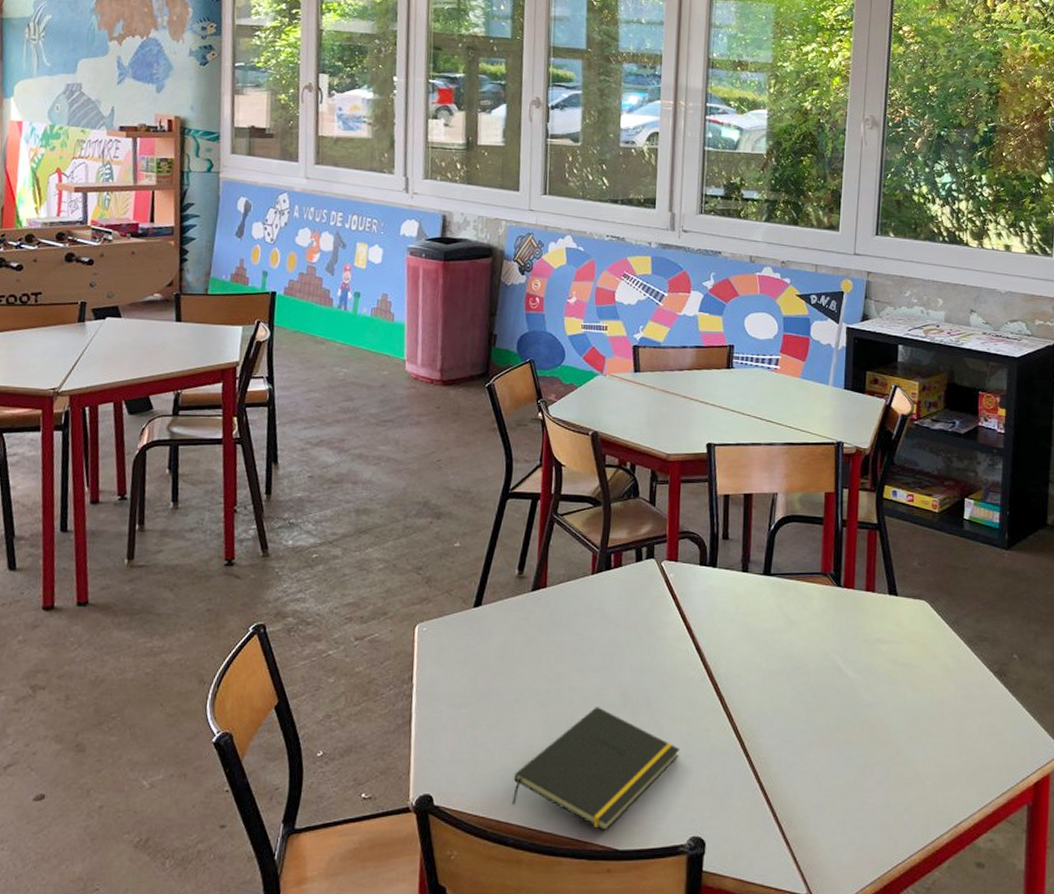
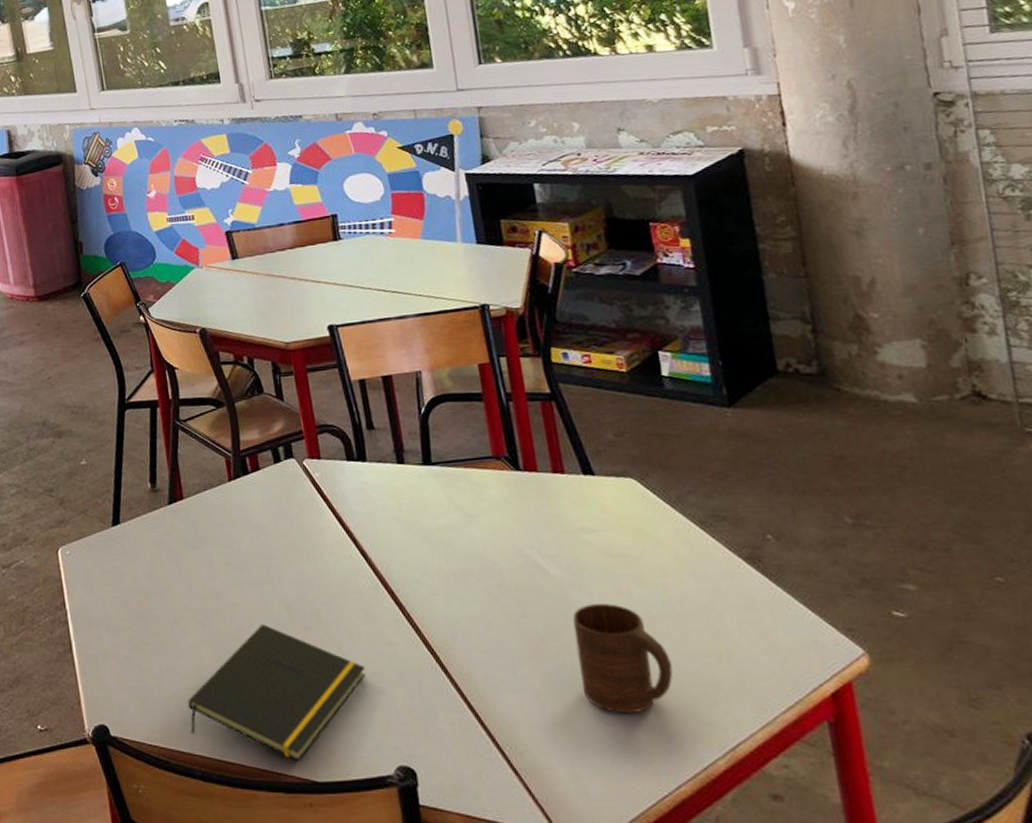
cup: none [853,703,925,796] -> present [572,604,673,714]

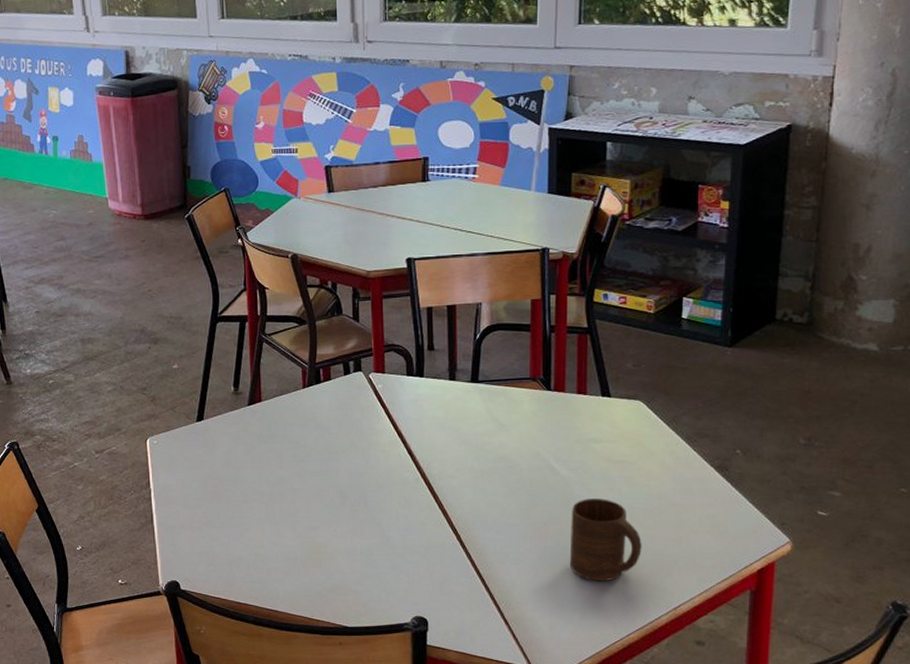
notepad: present [188,624,366,762] -> none [248,506,399,612]

